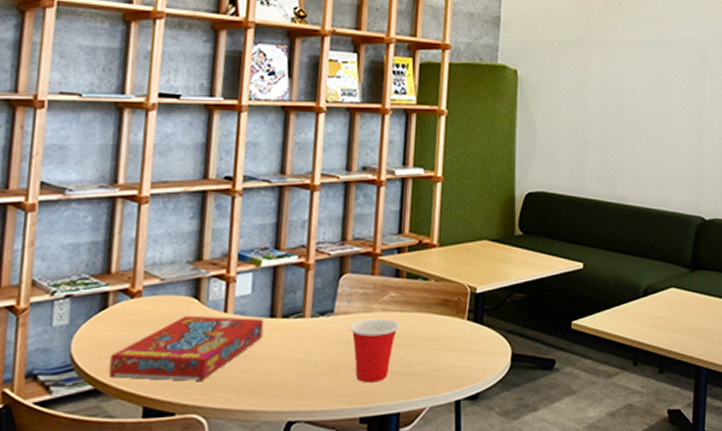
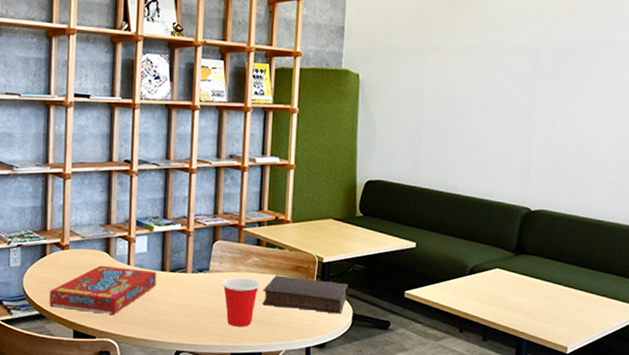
book: none [401,313,506,356] -> present [262,275,348,314]

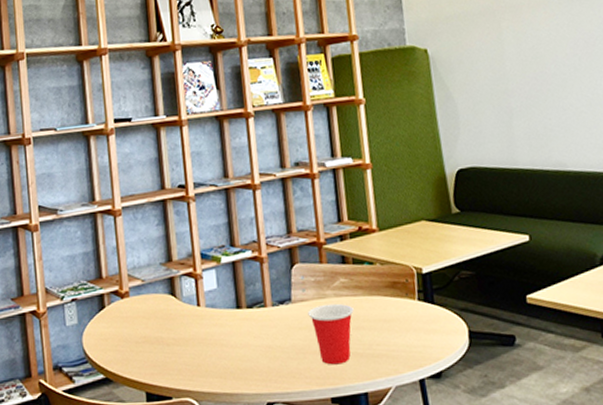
snack box: present [49,265,157,314] -> none [114,310,233,369]
book: present [262,275,348,314] -> none [357,295,459,335]

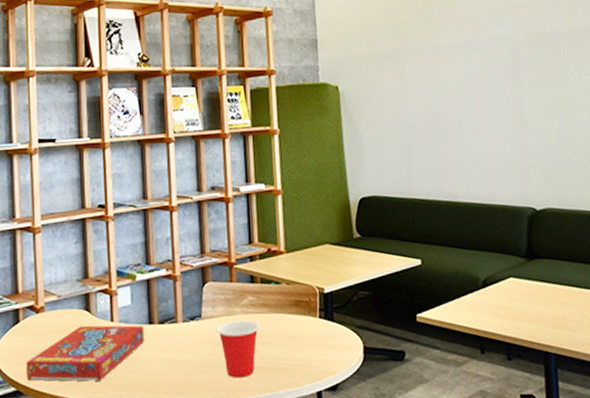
snack box: none [114,310,233,369] -> present [26,325,145,382]

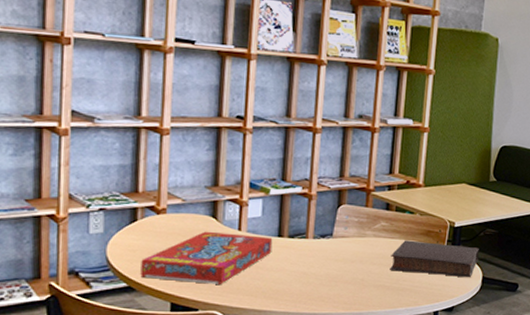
cup: present [216,320,260,378] -> none [346,242,389,294]
book: none [262,313,356,350] -> present [390,240,479,278]

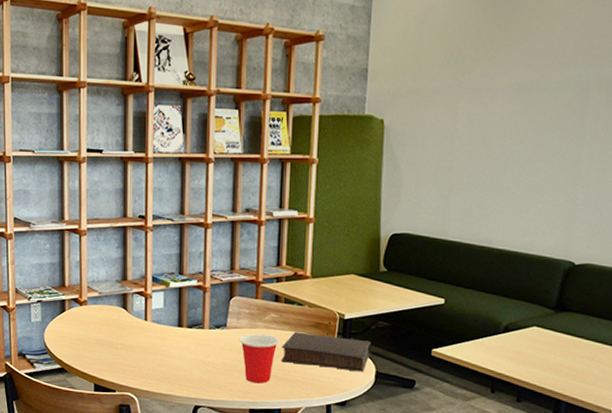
snack box: present [140,231,273,284] -> none [70,321,174,369]
cup: none [346,242,389,294] -> present [239,333,279,384]

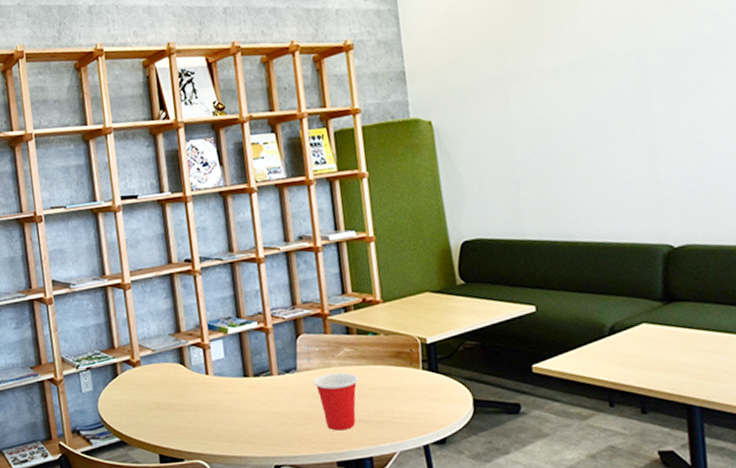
book: present [281,332,371,372] -> none [362,365,463,402]

